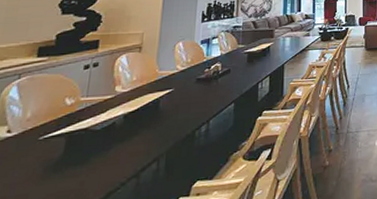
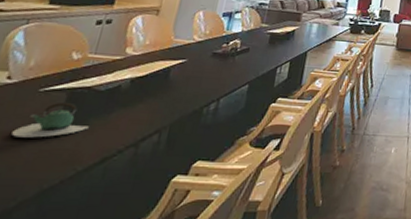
teapot: none [18,145,90,186] -> present [11,102,89,138]

